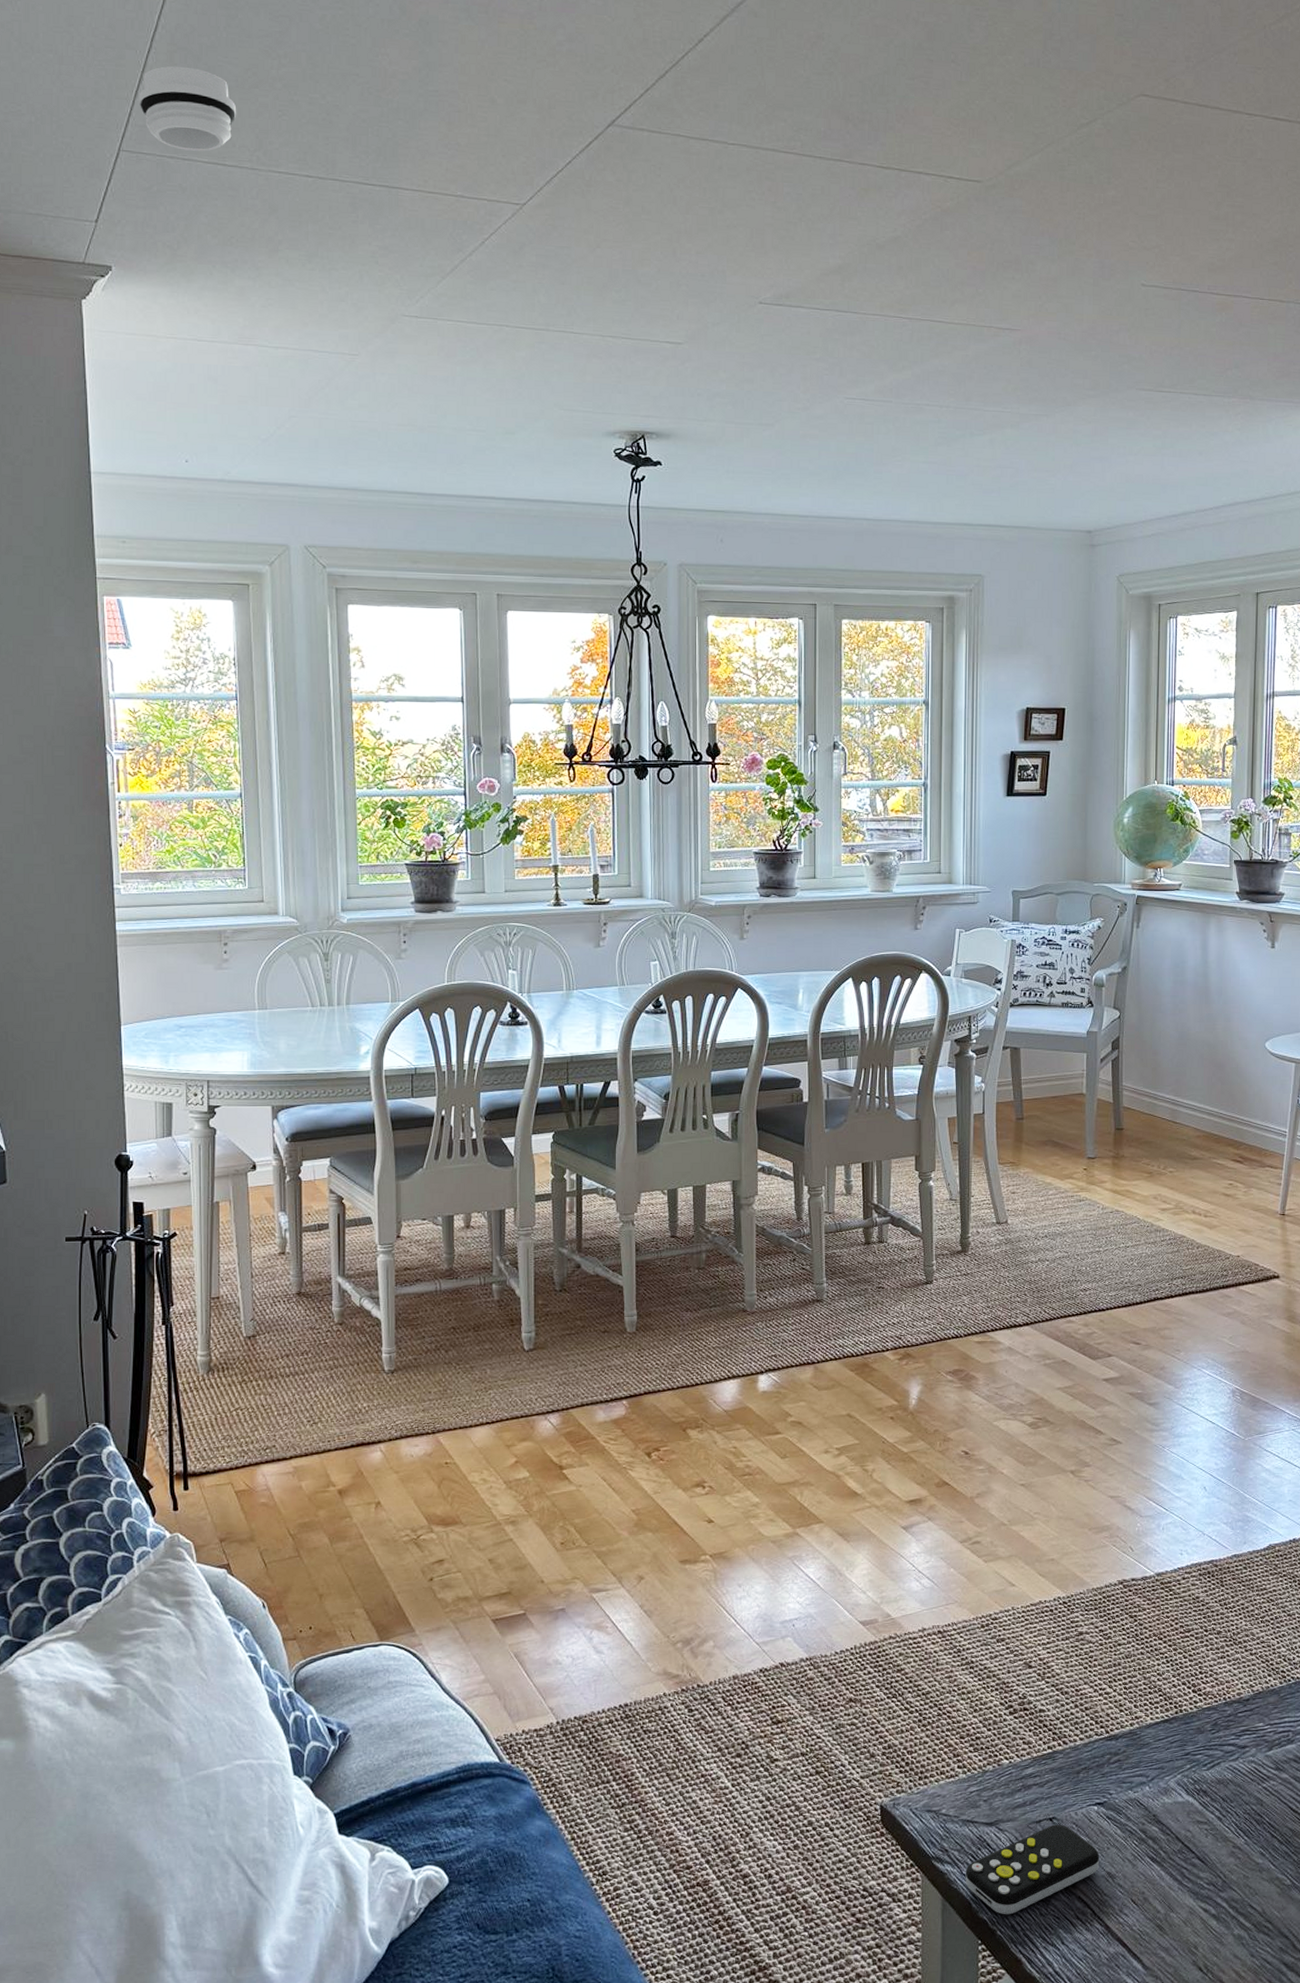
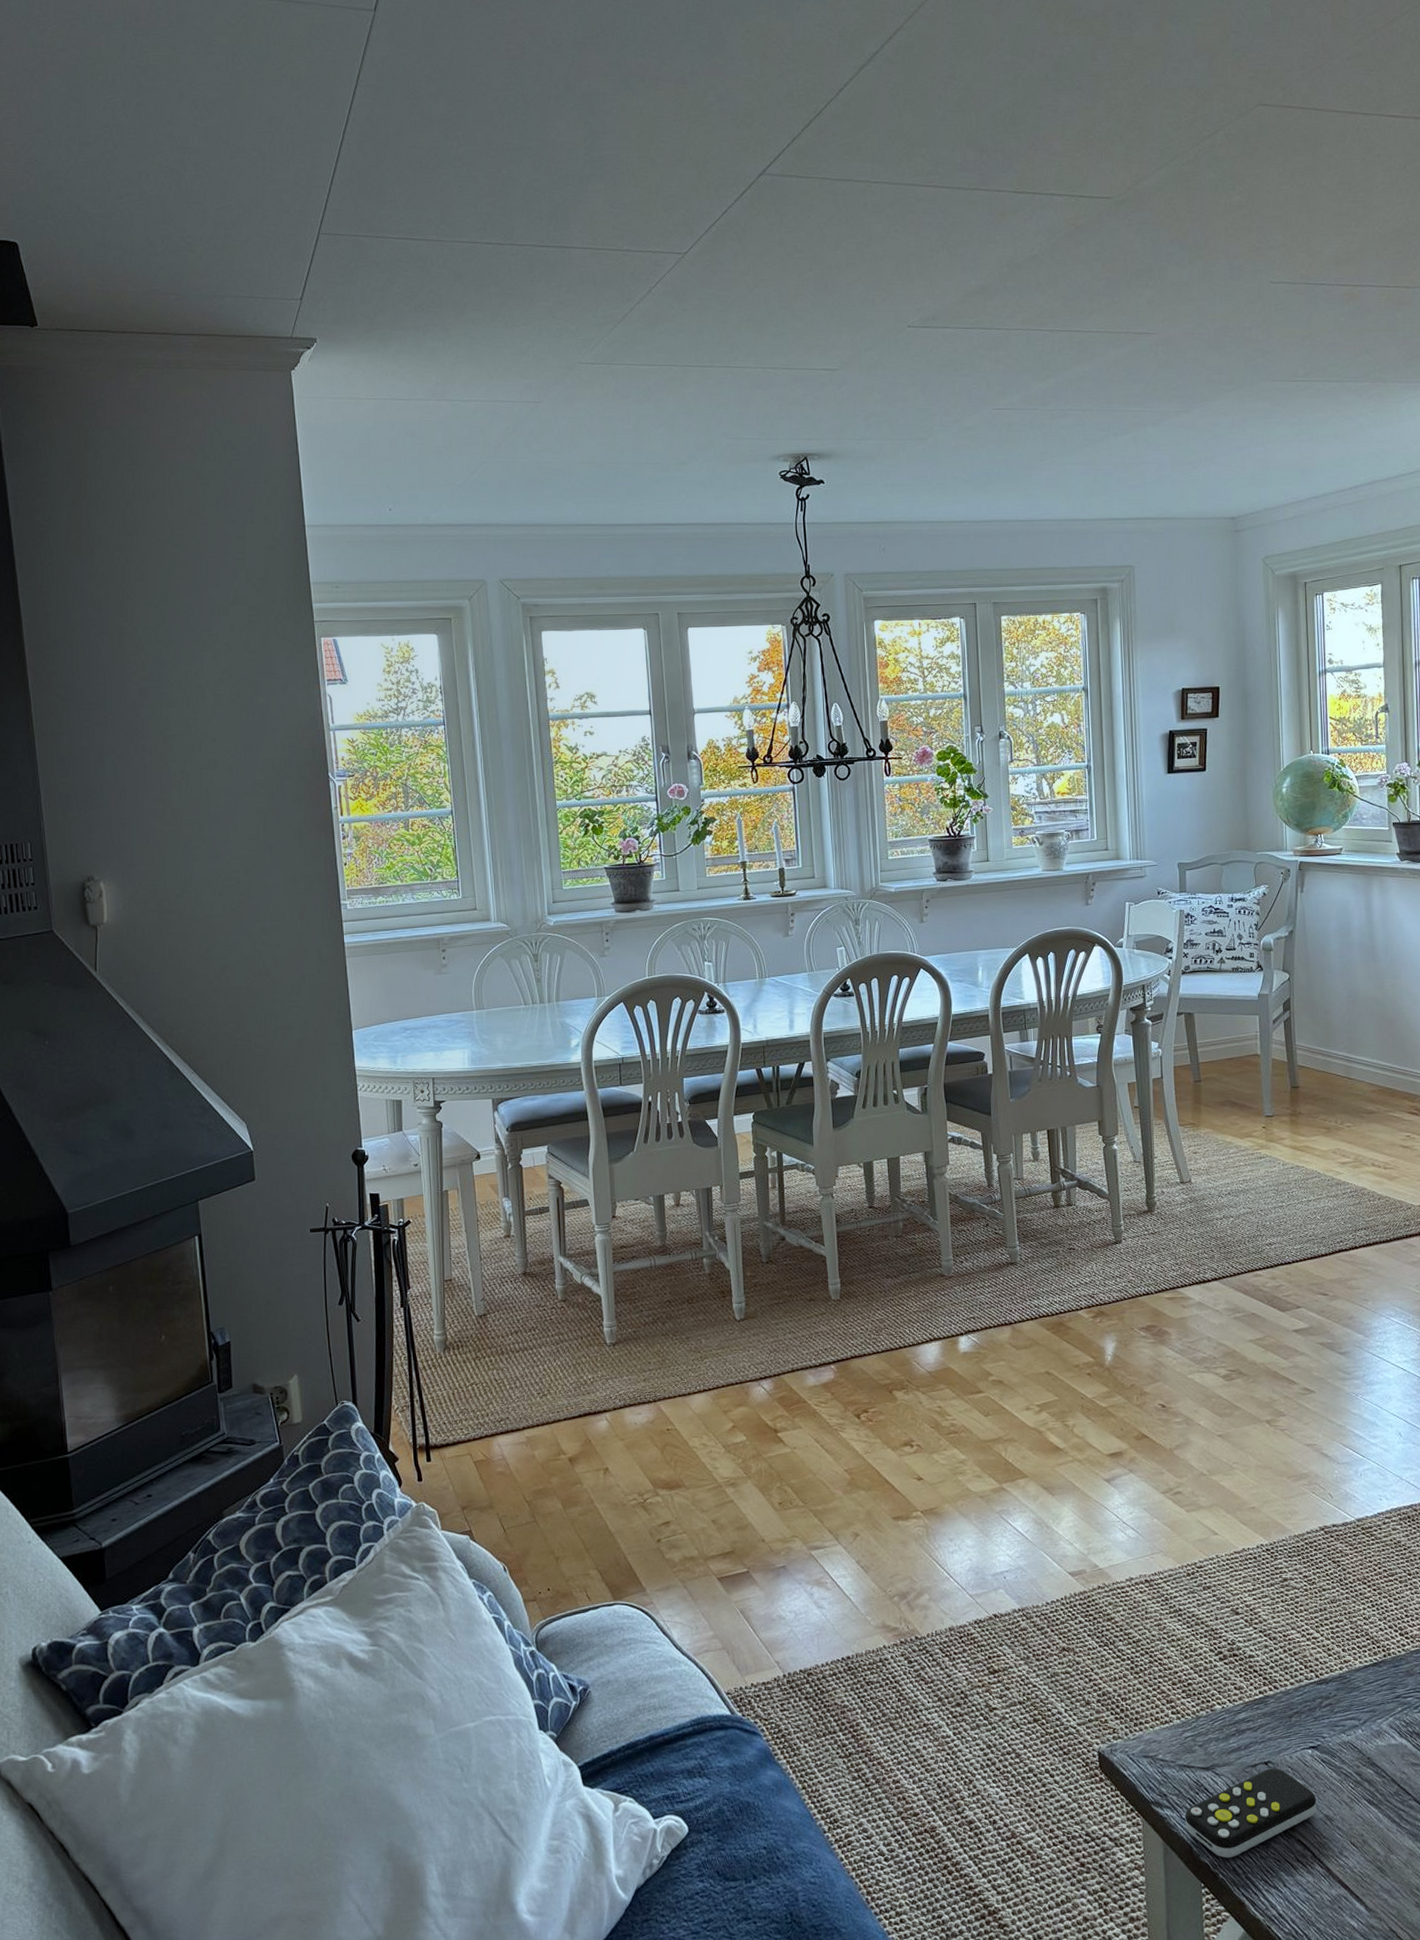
smoke detector: present [138,65,237,151] -> none [334,154,422,229]

